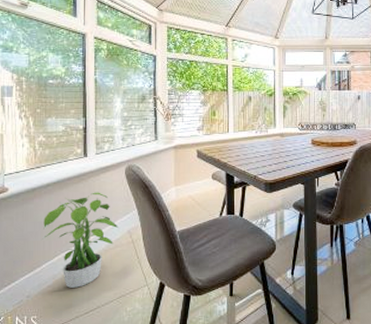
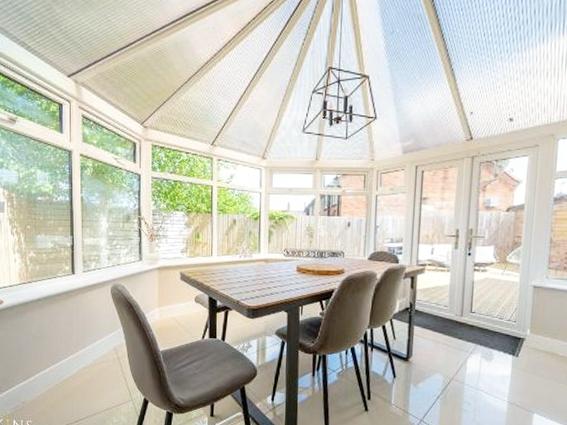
potted plant: present [42,192,118,288] -> none [35,309,105,398]

